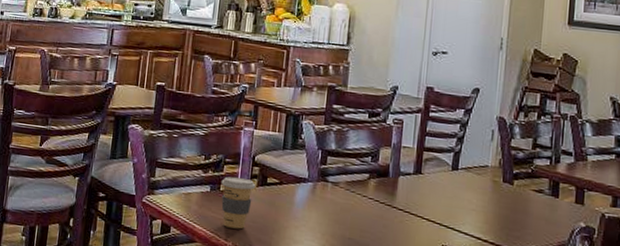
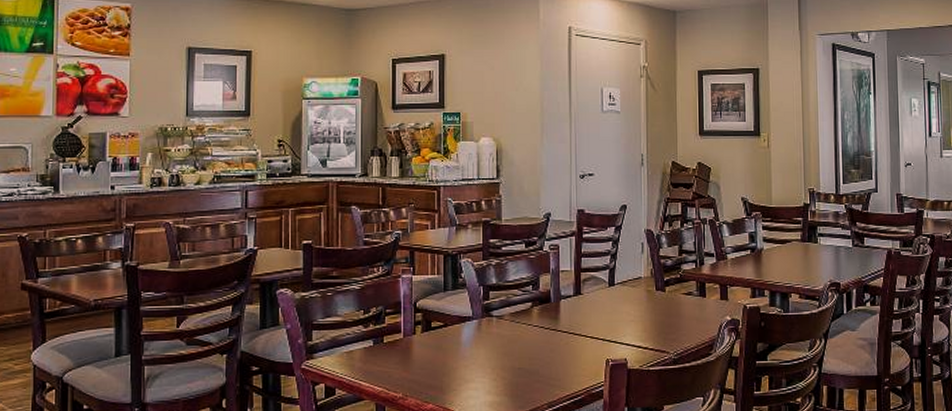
coffee cup: present [221,176,256,229] -> none [384,326,421,379]

